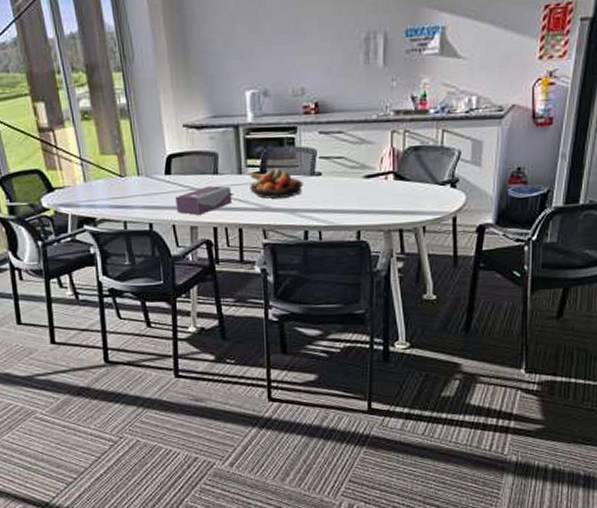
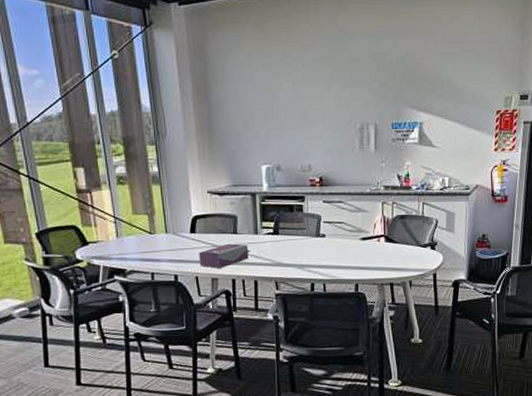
fruit bowl: present [249,168,304,199] -> none [264,230,310,255]

